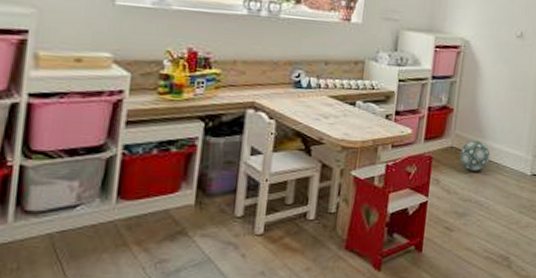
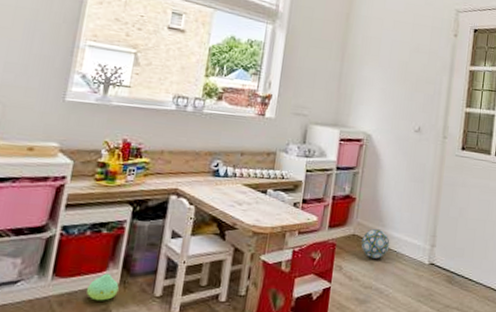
plush toy: none [158,194,194,223] -> present [87,273,119,301]

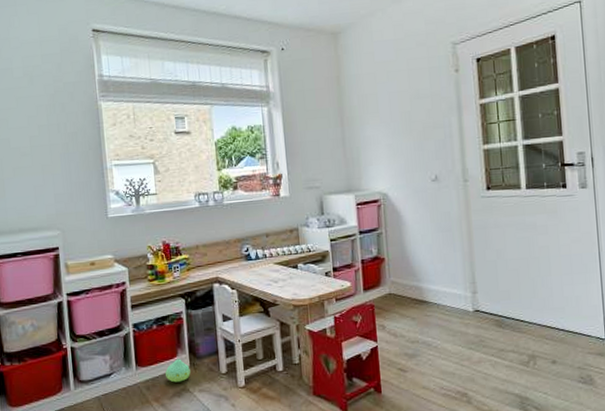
ball: present [361,228,390,259] -> none [398,284,429,314]

